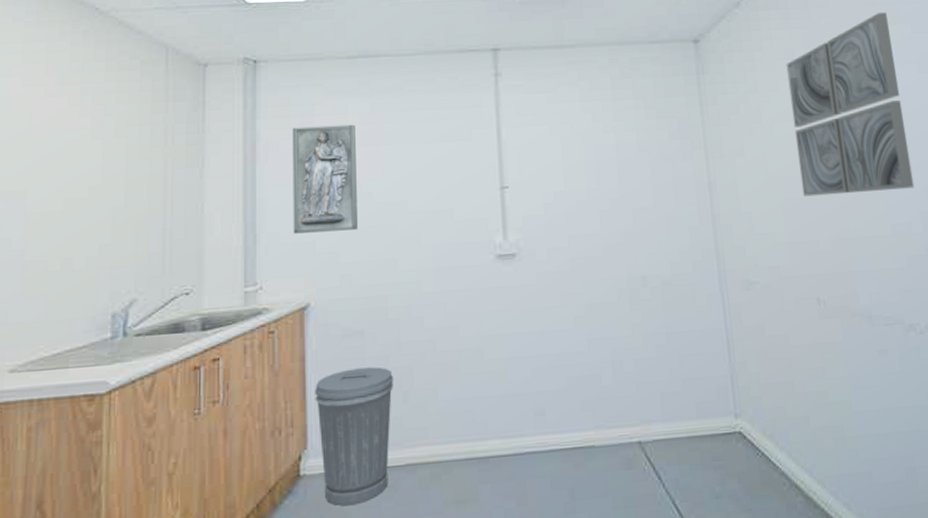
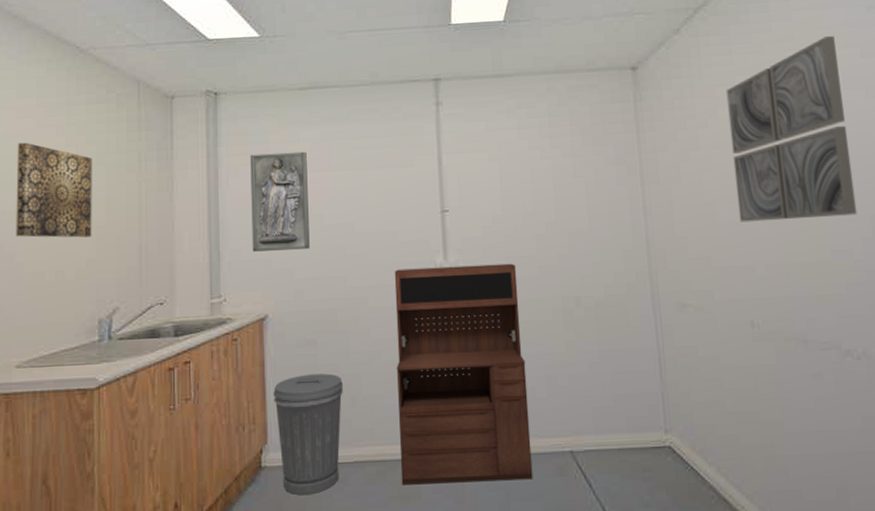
wall art: none [15,113,110,221] -> present [16,142,92,238]
shelving unit: none [450,242,600,488] -> present [394,263,533,485]

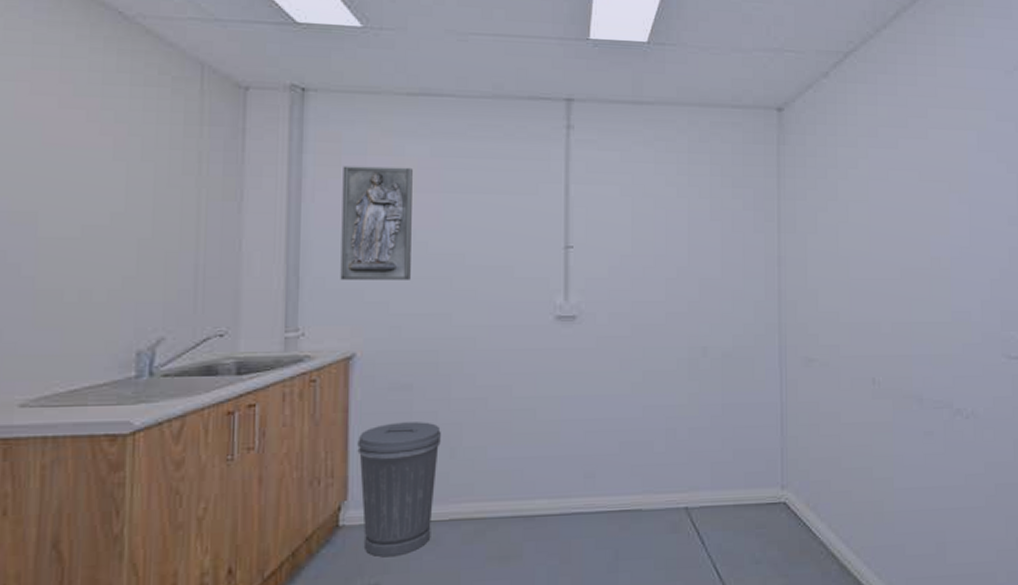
wall art: present [16,142,92,238] -> none [24,126,136,251]
shelving unit: present [394,263,533,485] -> none [501,308,645,545]
wall art: present [726,35,858,222] -> none [868,95,979,278]

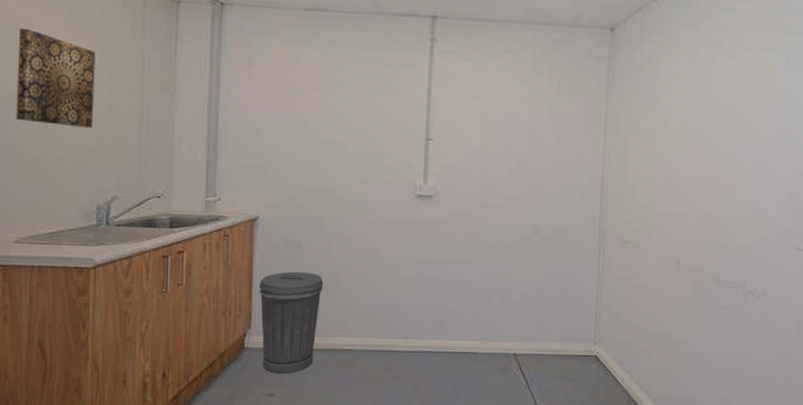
wall art: none [24,126,136,251] -> present [16,28,96,128]
relief panel: present [340,166,413,280] -> none [248,67,306,160]

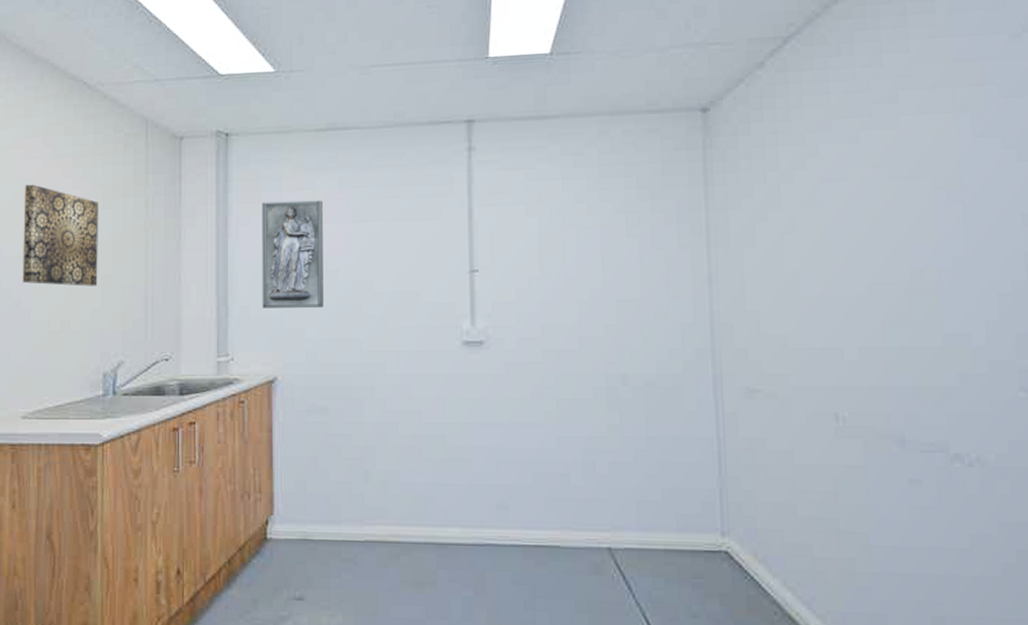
relief panel: none [248,67,306,160] -> present [262,200,323,308]
trash can: present [259,272,323,374] -> none [281,444,355,573]

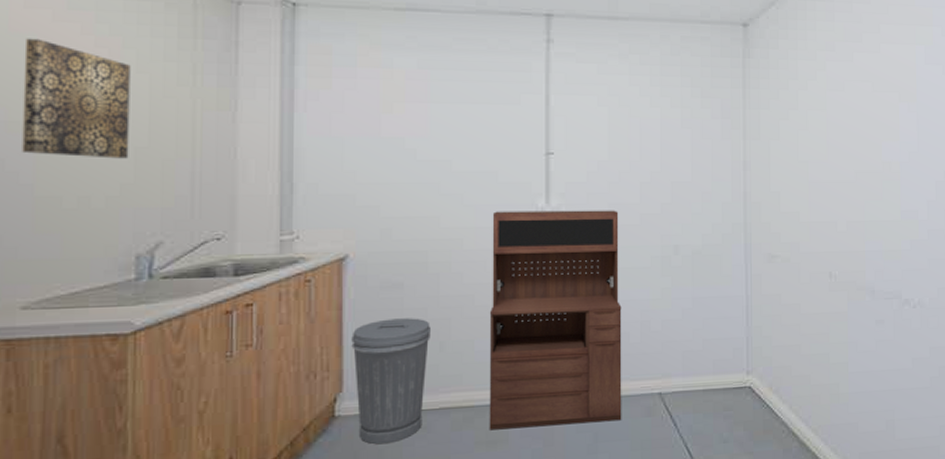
relief panel: present [262,200,323,308] -> none [333,77,401,185]
trash can: none [281,444,355,573] -> present [351,318,431,445]
shelving unit: none [413,333,564,576] -> present [489,210,622,430]

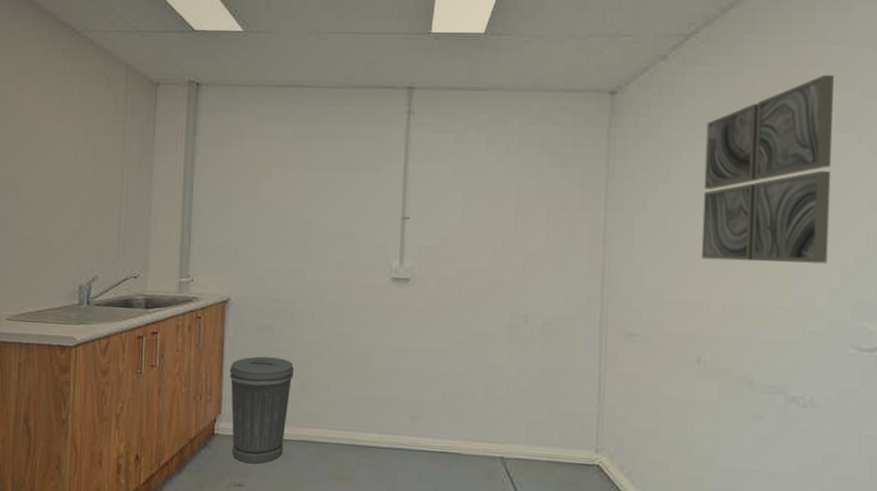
wall art: present [22,38,131,159] -> none [11,116,81,210]
shelving unit: present [489,210,622,430] -> none [339,269,469,478]
wall art: none [826,13,926,181] -> present [701,74,834,264]

